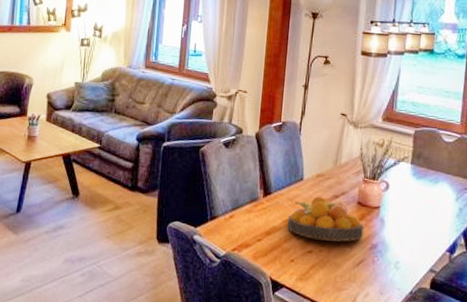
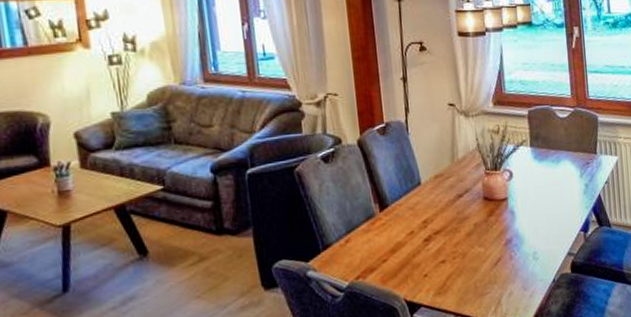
fruit bowl: present [287,196,364,242] -> none [411,199,496,248]

